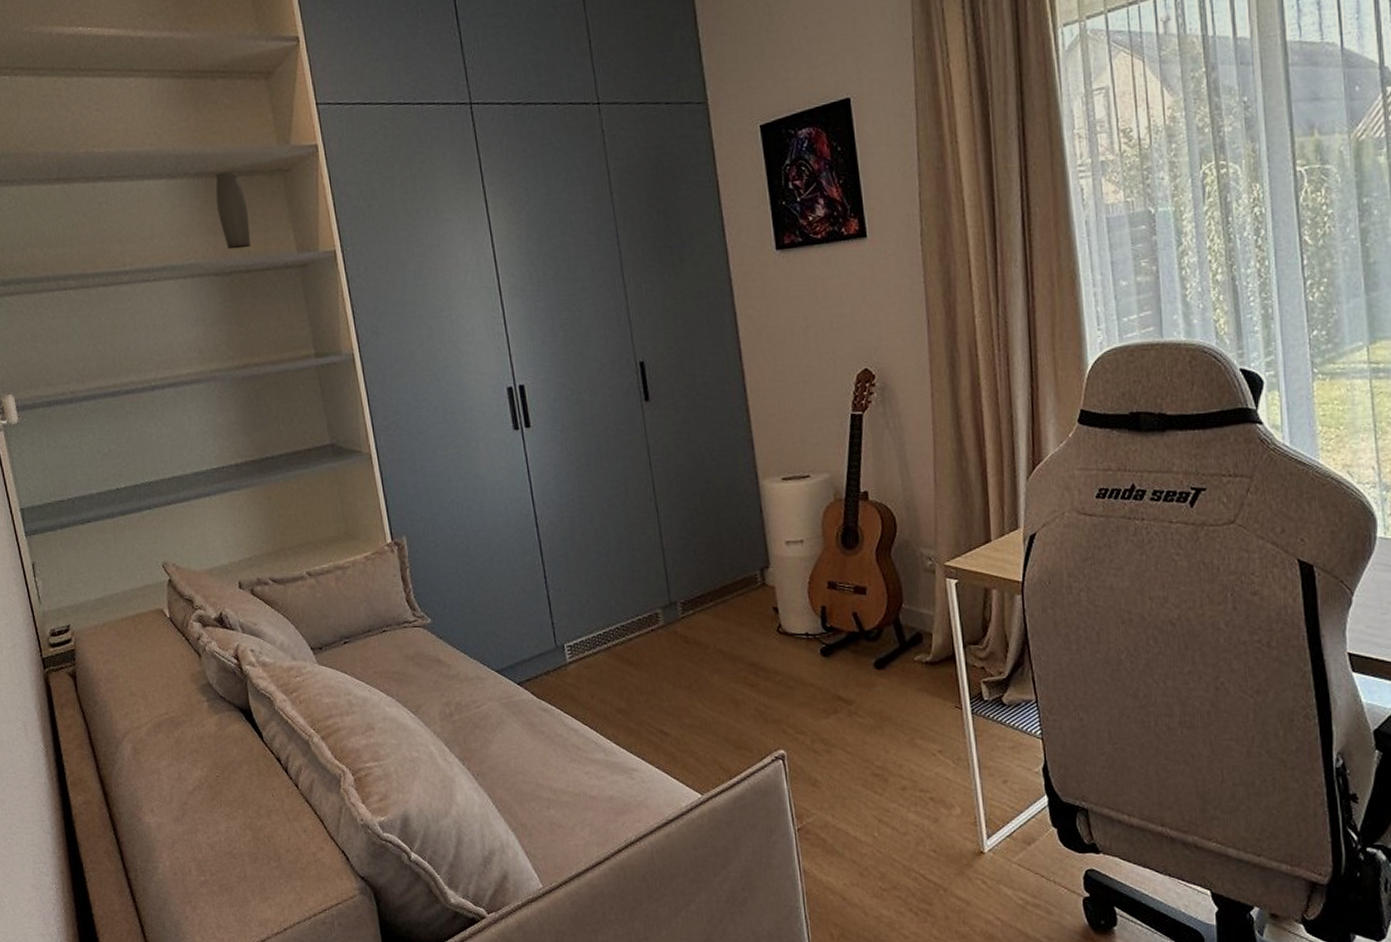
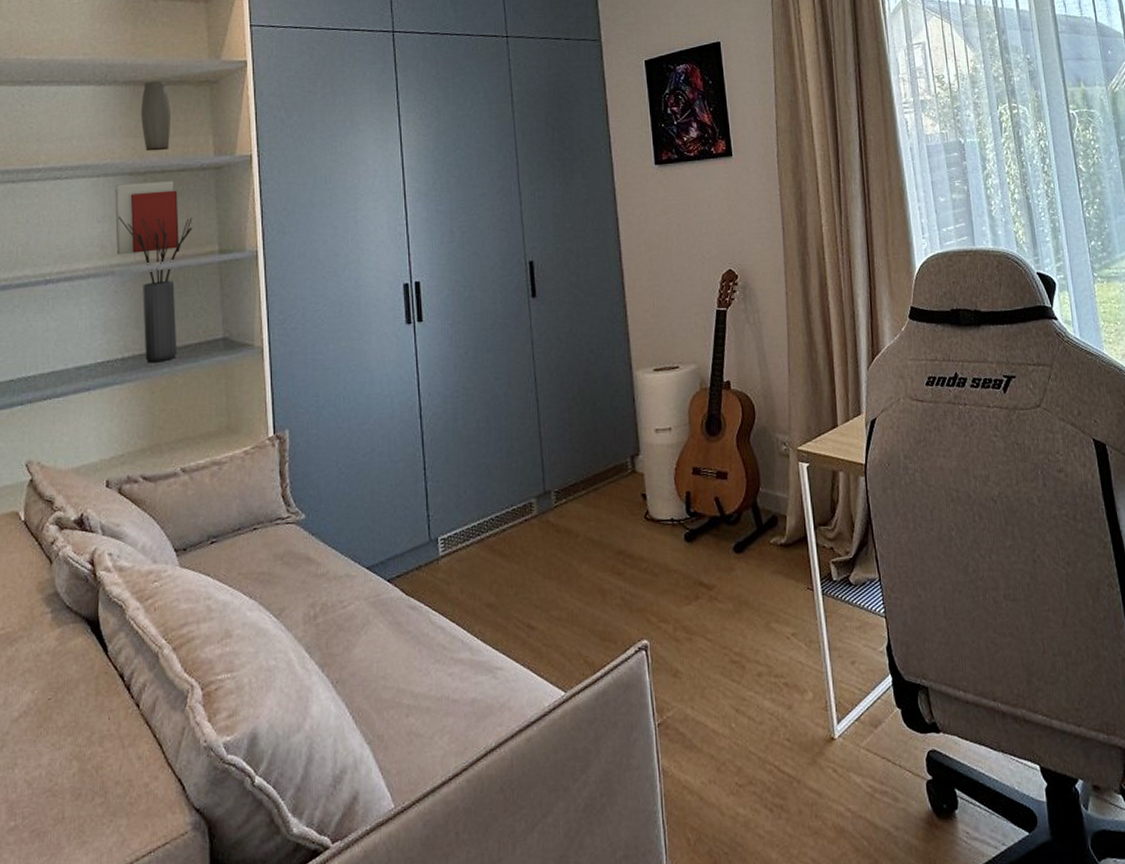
books: none [203,281,275,360] -> present [114,181,179,255]
vase: none [210,319,288,470] -> present [118,216,192,363]

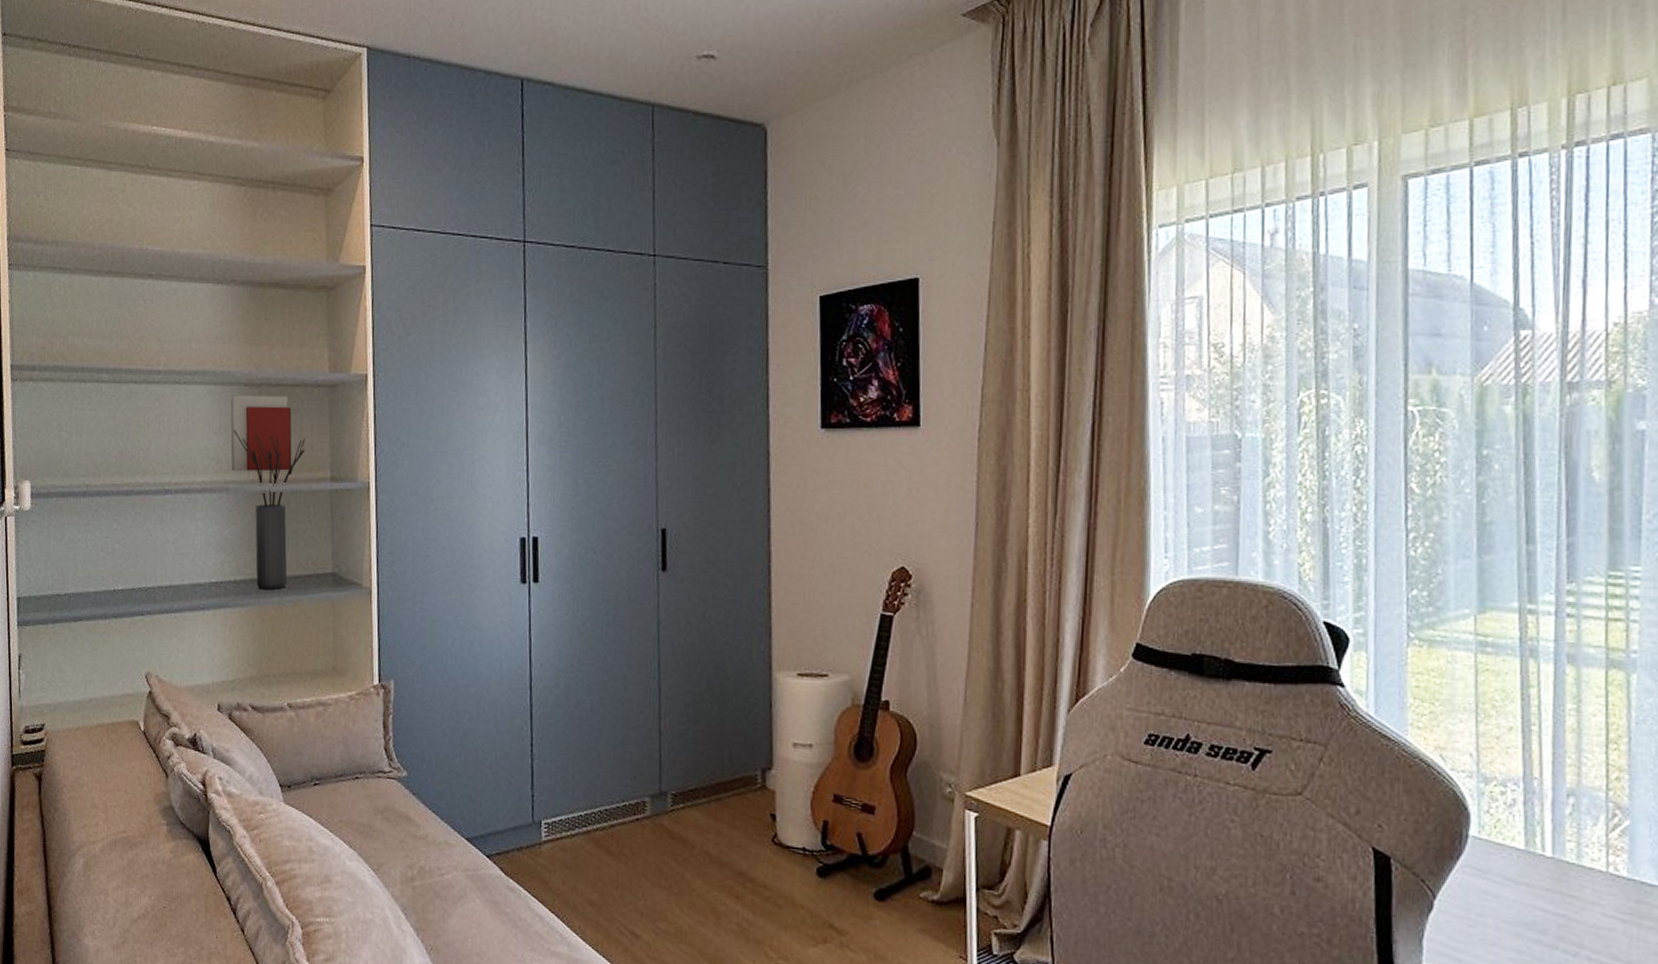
vase: present [140,81,172,152] -> none [257,284,288,362]

